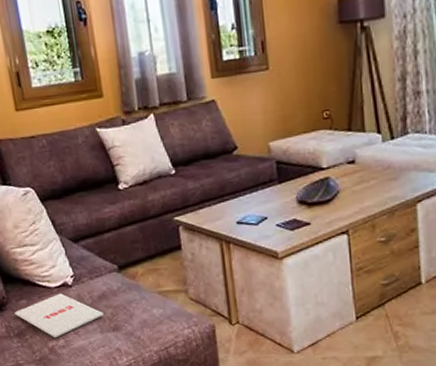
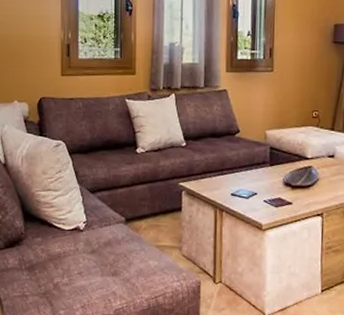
magazine: present [14,293,104,338] -> none [29,236,106,276]

